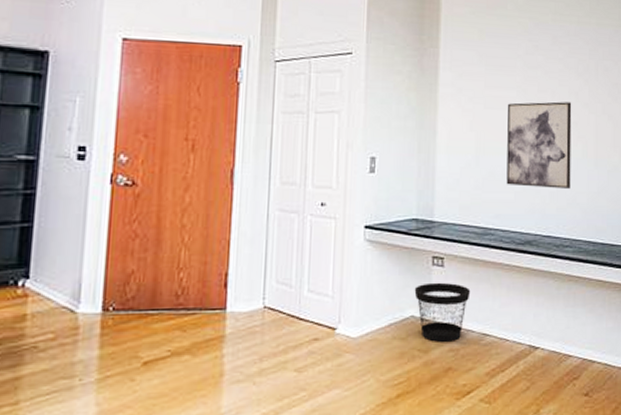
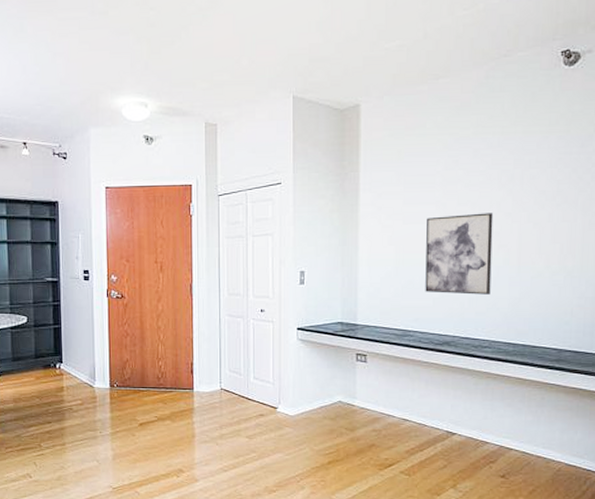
wastebasket: present [414,282,471,342] -> none [341,375,391,423]

